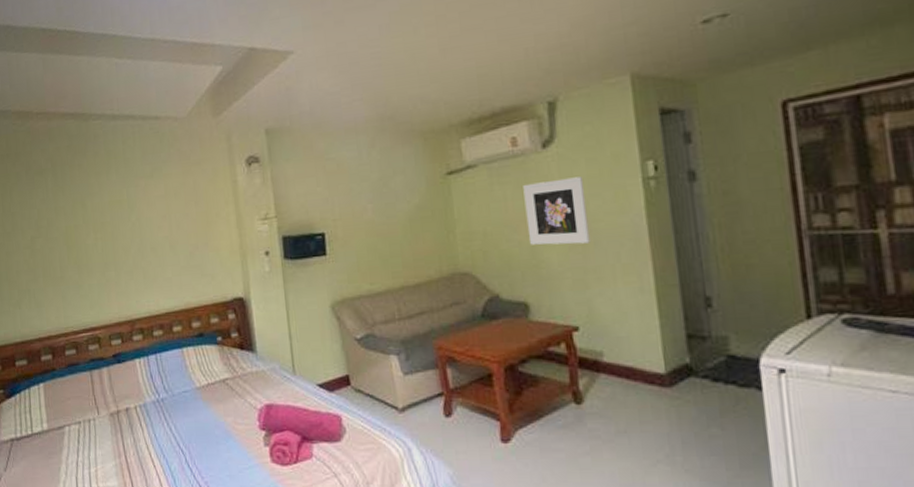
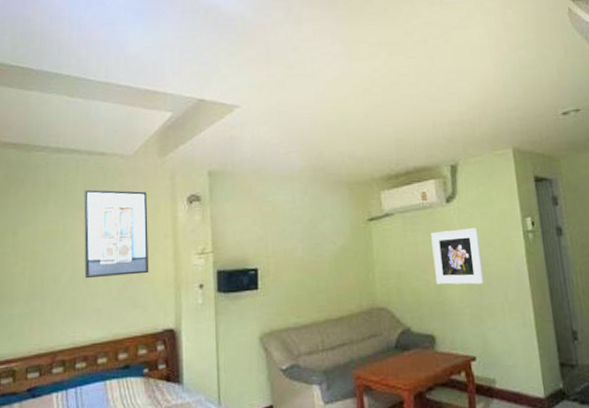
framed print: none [142,155,214,249] -> present [83,189,149,279]

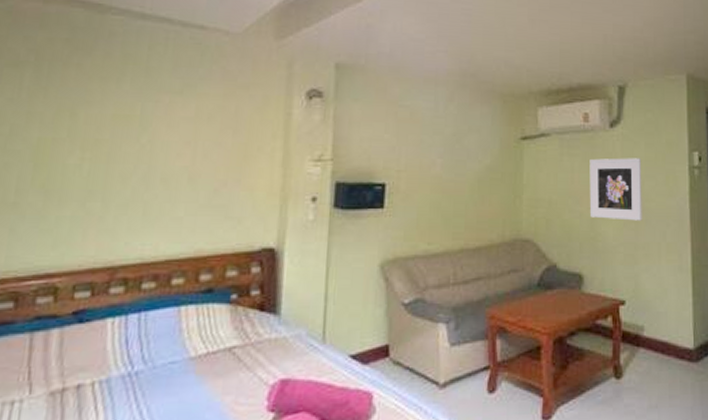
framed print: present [83,189,149,279] -> none [164,69,255,180]

